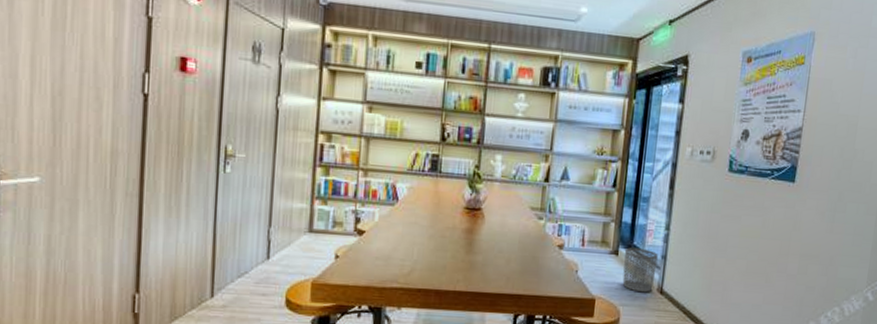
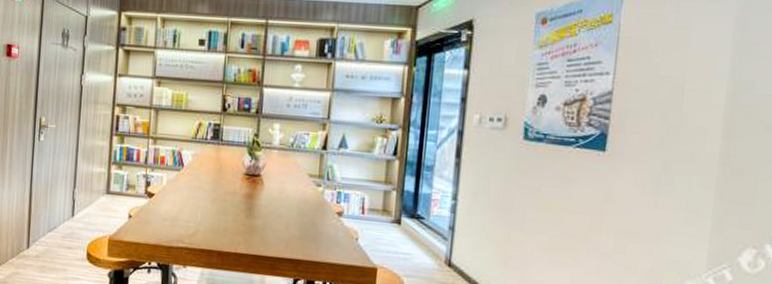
waste bin: present [622,247,658,293] -> none [406,217,445,265]

